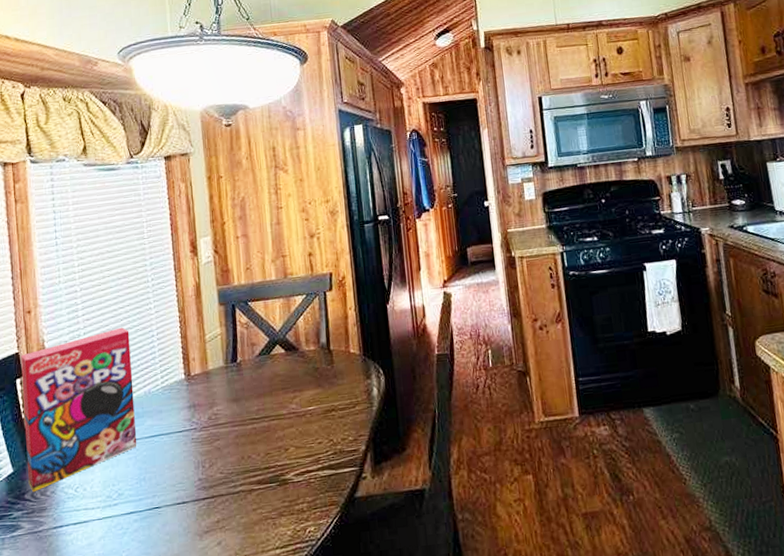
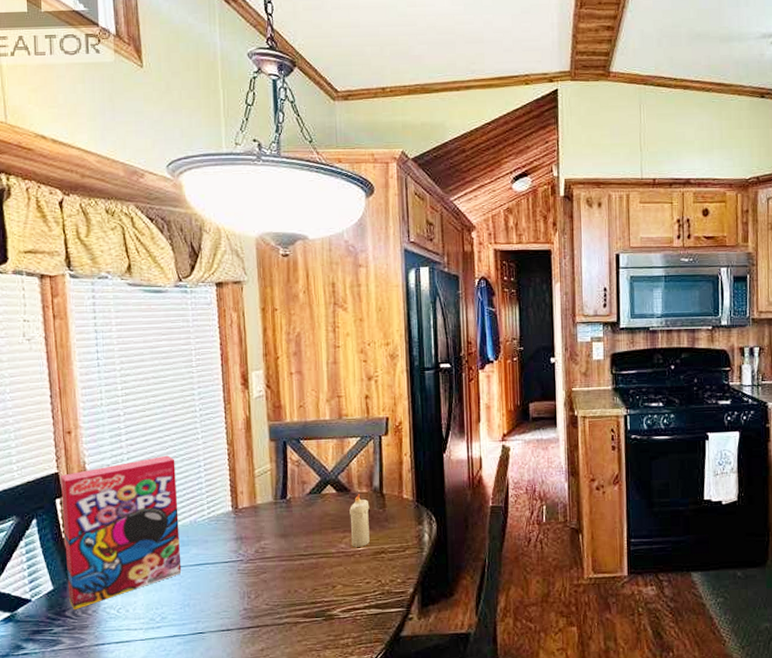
candle: none [298,352,320,407] -> present [349,494,370,547]

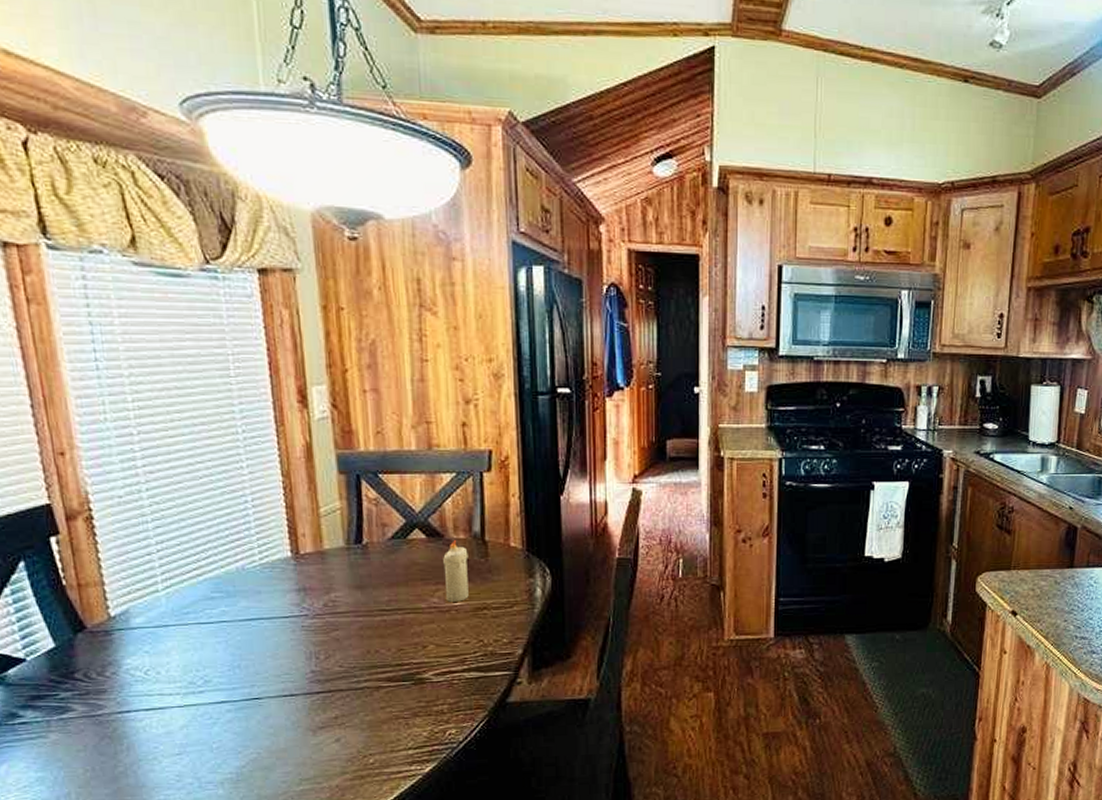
cereal box: present [61,455,182,610] -> none [55,487,228,672]

